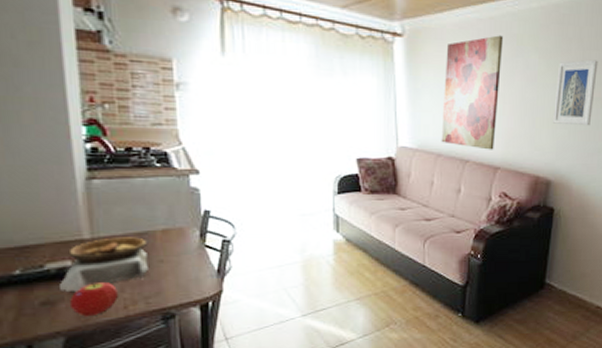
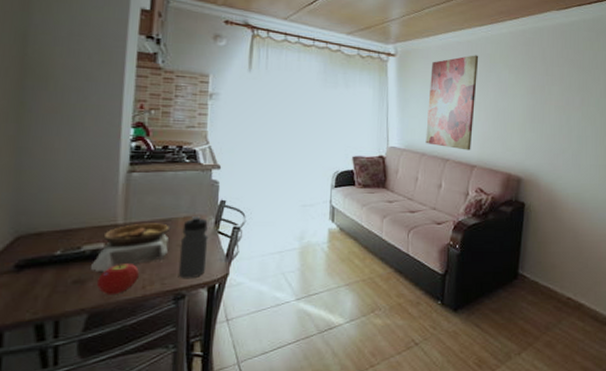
water bottle: none [161,229,196,298] -> present [178,216,208,279]
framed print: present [553,60,598,126] -> none [522,74,560,130]

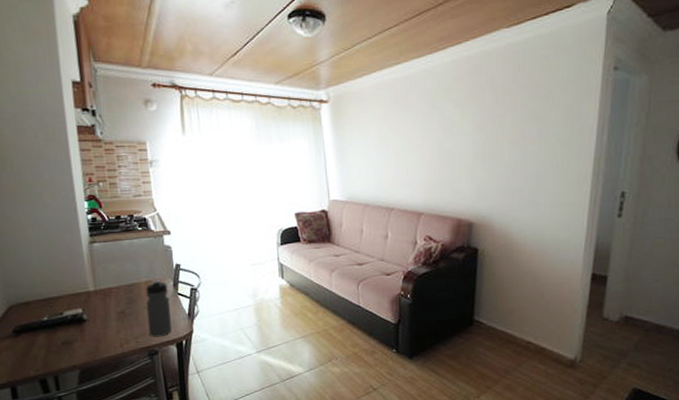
bowl: present [91,223,170,273] -> none [74,288,138,334]
fruit: present [97,264,139,295] -> none [82,326,116,354]
wall art: present [425,55,479,151] -> none [367,91,419,198]

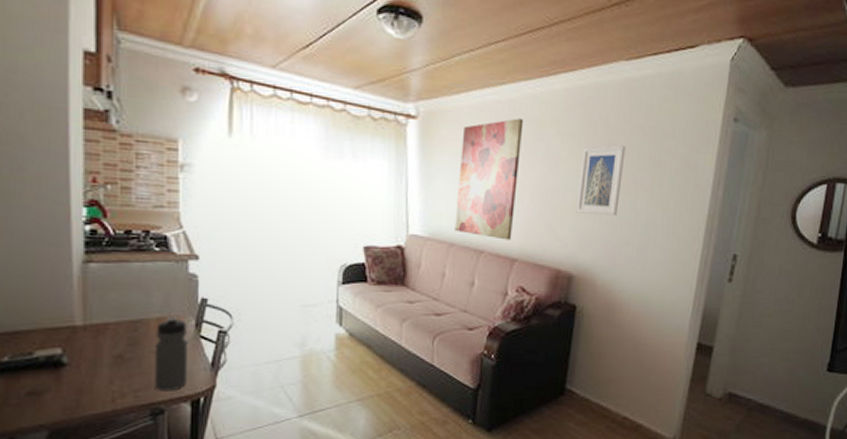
wall art: none [367,91,419,198] -> present [454,118,524,240]
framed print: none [471,104,512,168] -> present [576,145,626,216]

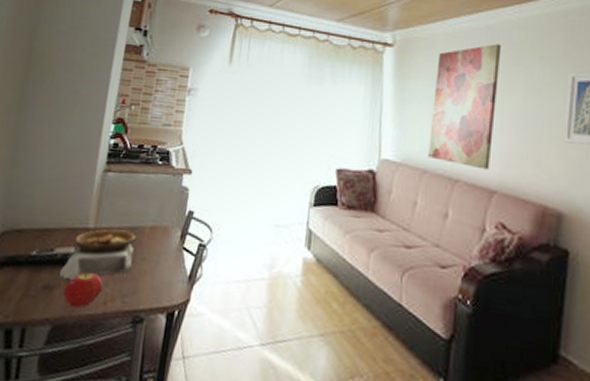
bowl: none [48,324,141,383] -> present [59,229,136,281]
fruit: none [57,373,106,410] -> present [63,272,102,308]
water bottle: present [154,317,189,392] -> none [138,227,174,301]

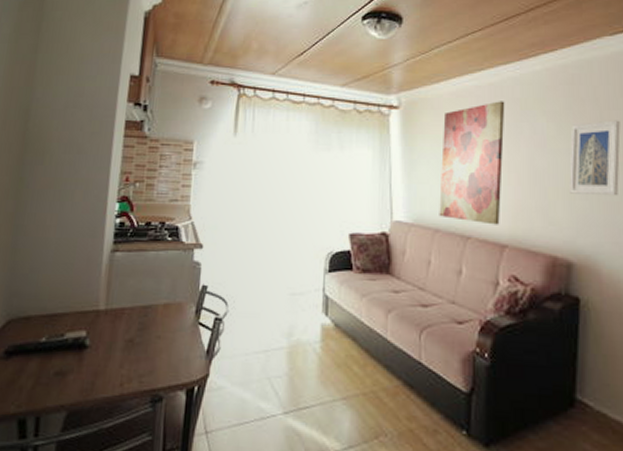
bowl: present [59,229,136,281] -> none [72,309,149,365]
fruit: present [63,272,102,308] -> none [77,355,117,392]

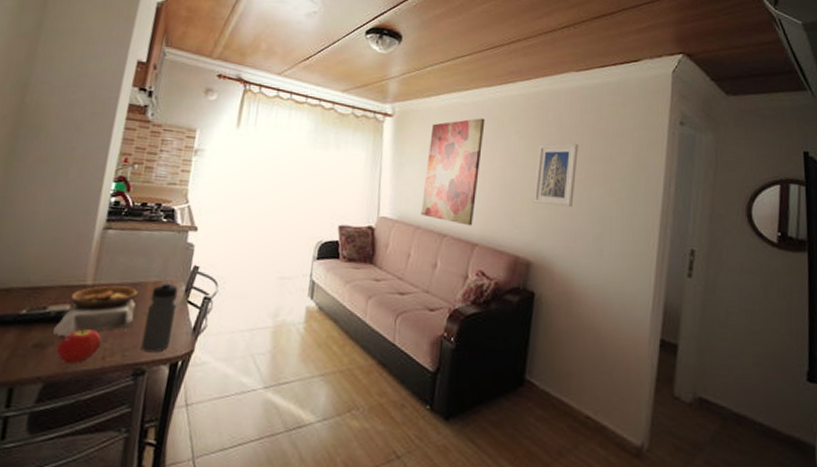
bowl: none [72,309,149,365] -> present [53,285,138,338]
fruit: none [77,355,117,392] -> present [57,329,101,364]
water bottle: none [156,303,189,378] -> present [140,282,179,353]

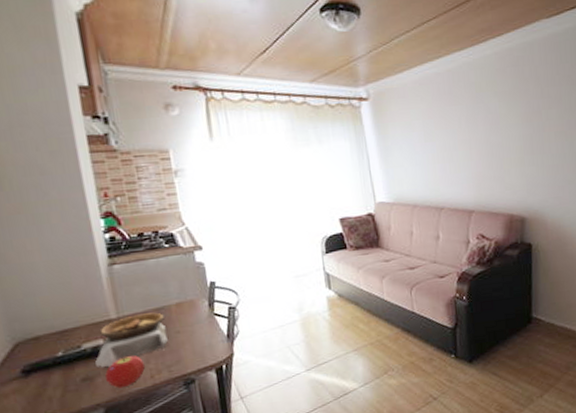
water bottle: present [140,282,179,353] -> none [177,301,210,364]
wall art: present [421,118,486,226] -> none [410,85,467,196]
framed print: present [533,143,579,208] -> none [518,95,558,162]

